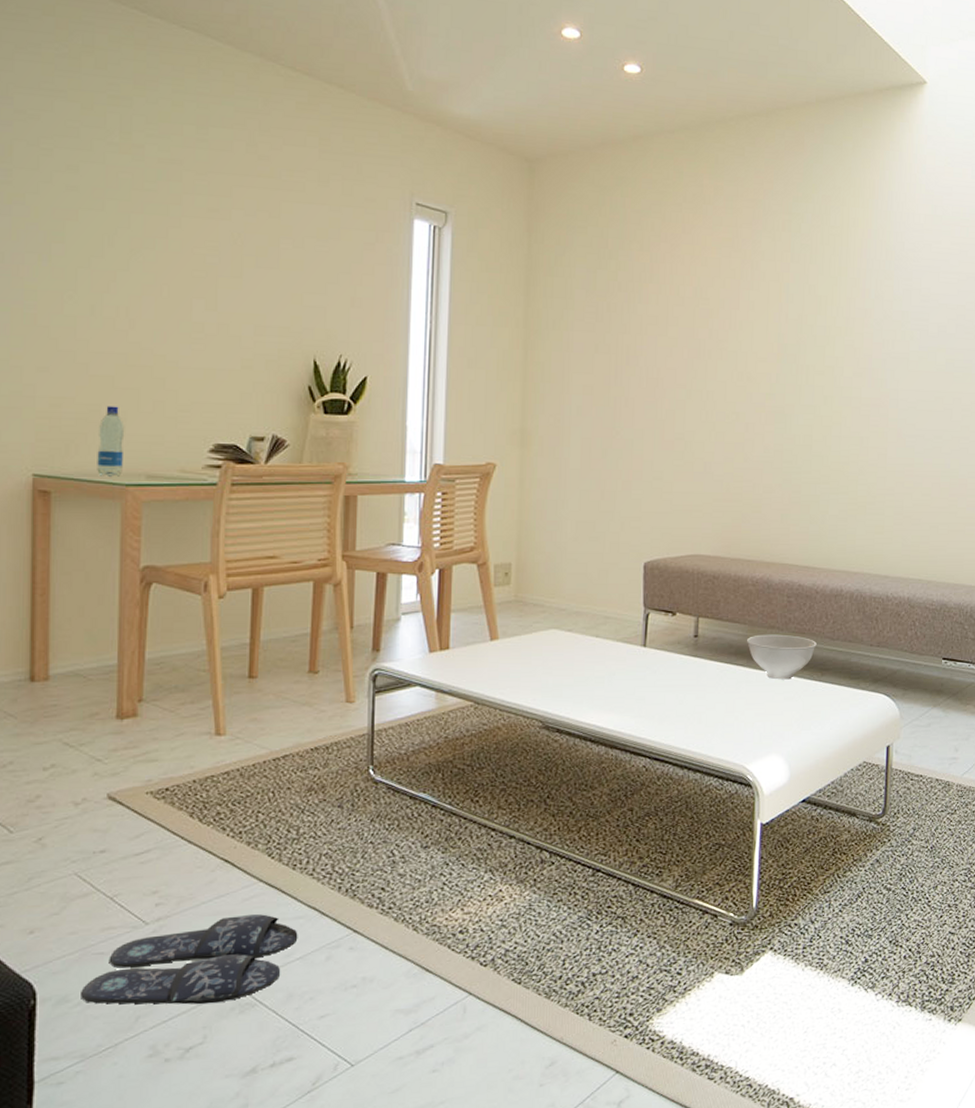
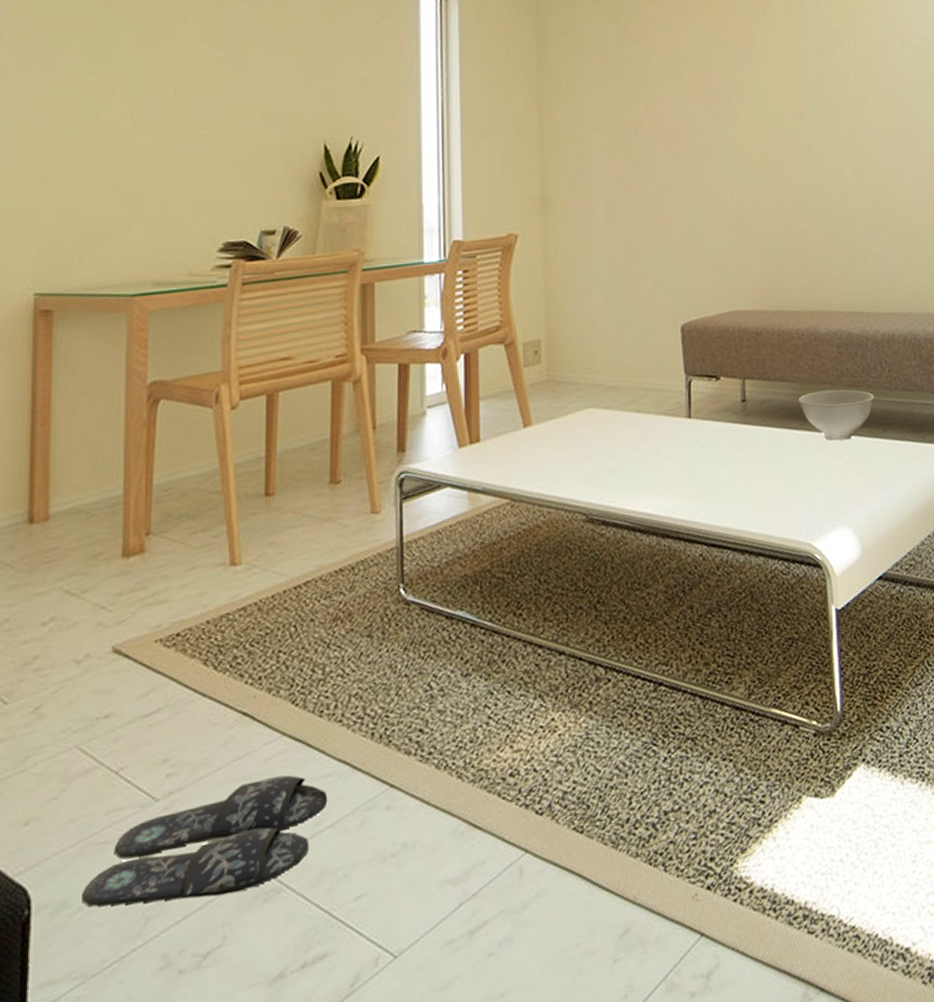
bottle: present [97,406,125,477] -> none [101,213,131,289]

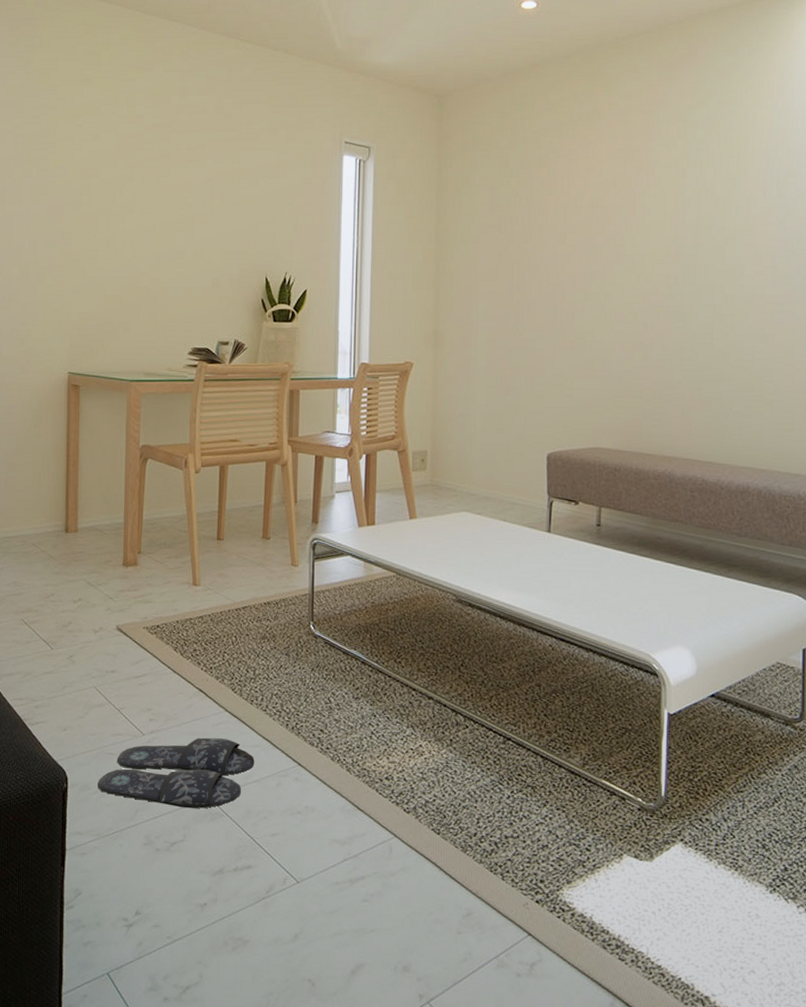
bowl: present [799,389,874,441] -> none [650,527,723,573]

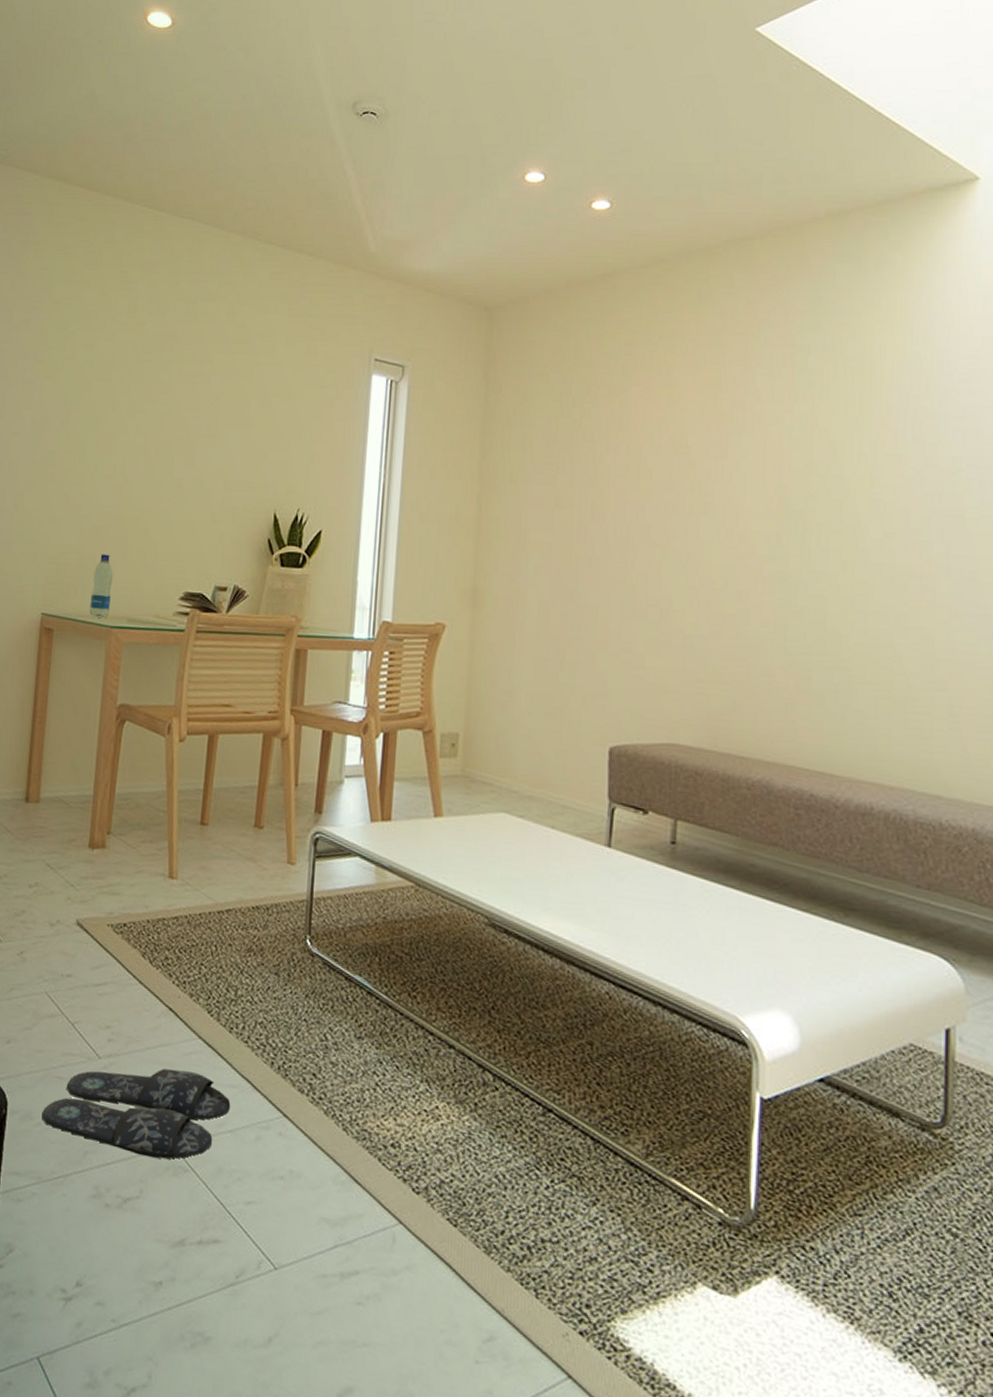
bottle: none [110,319,130,374] -> present [89,554,114,619]

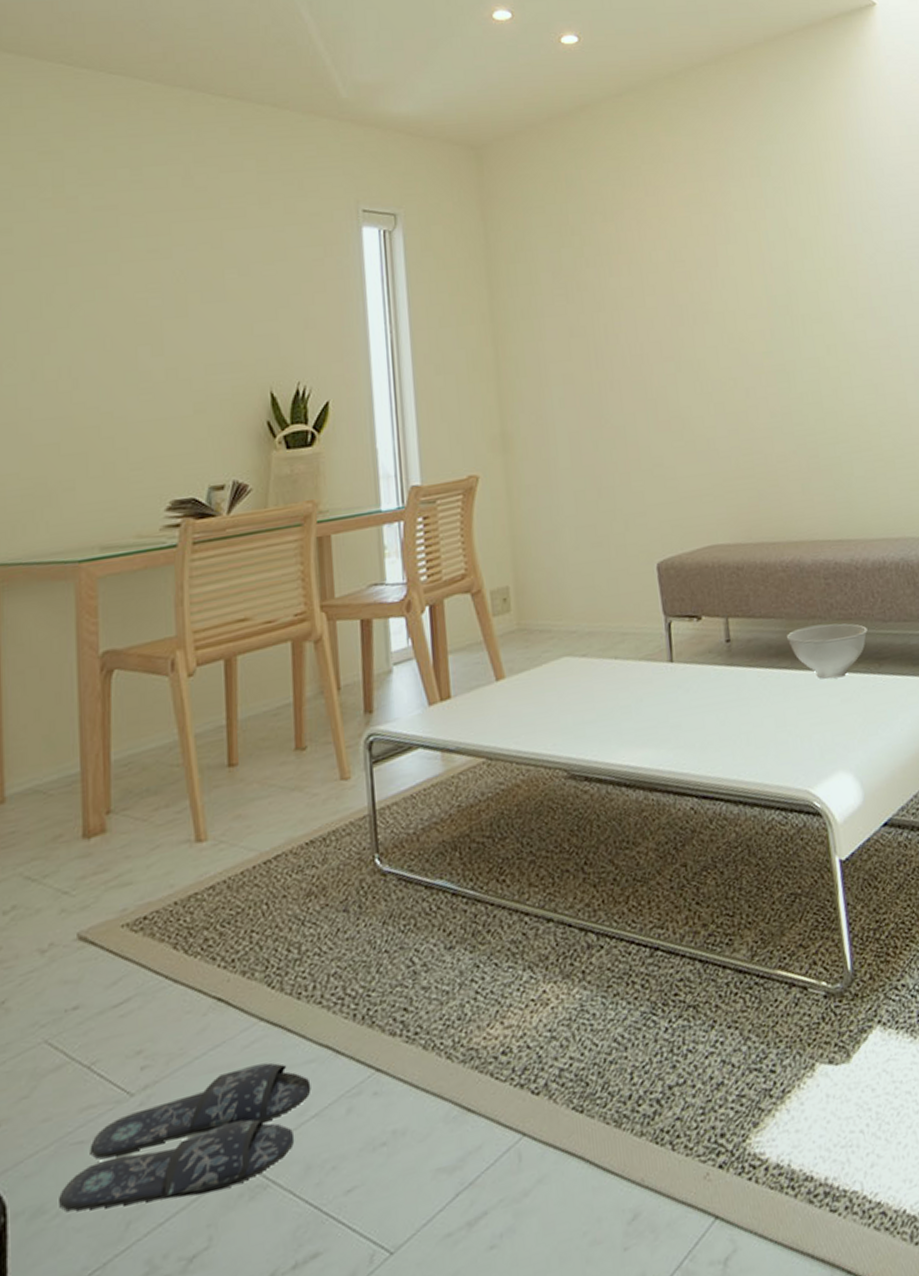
bottle: present [89,554,114,619] -> none [46,475,75,556]
bowl: none [740,851,837,915] -> present [787,623,868,679]

